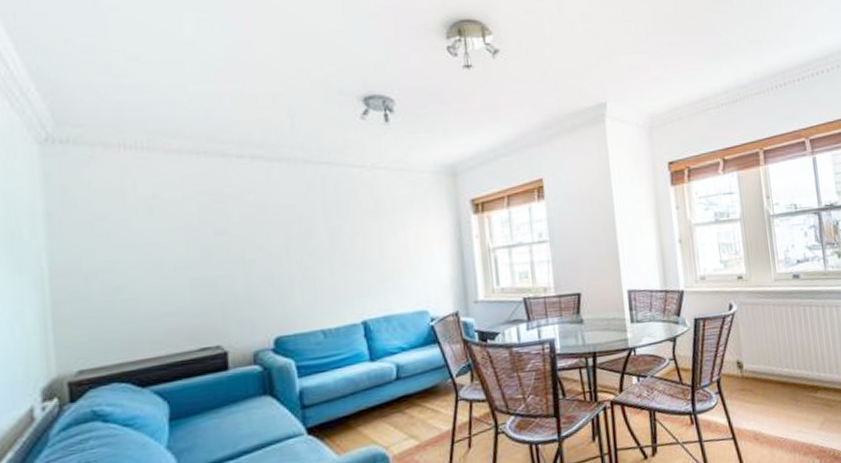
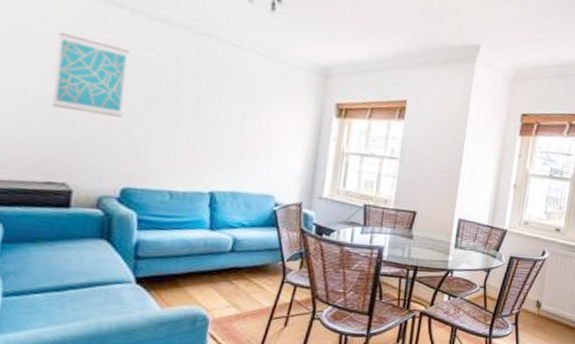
wall art: none [187,195,262,271] -> present [53,31,130,117]

